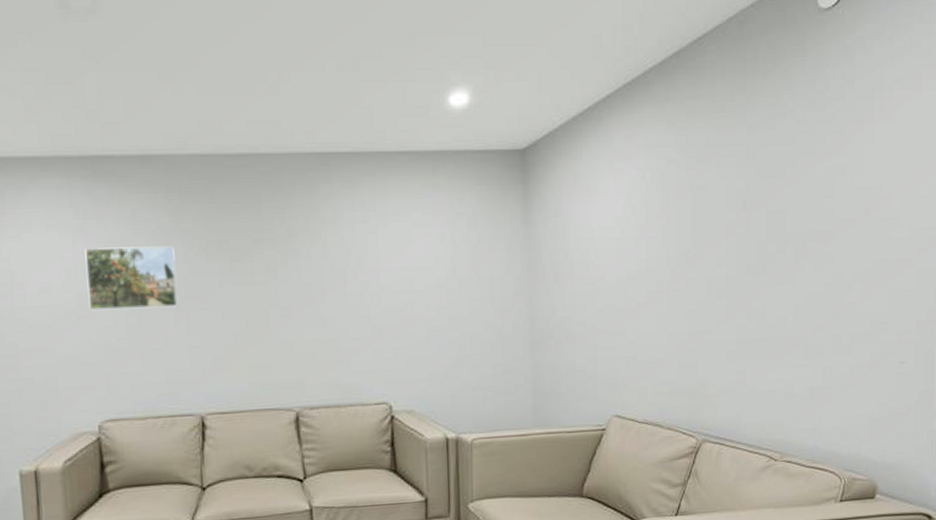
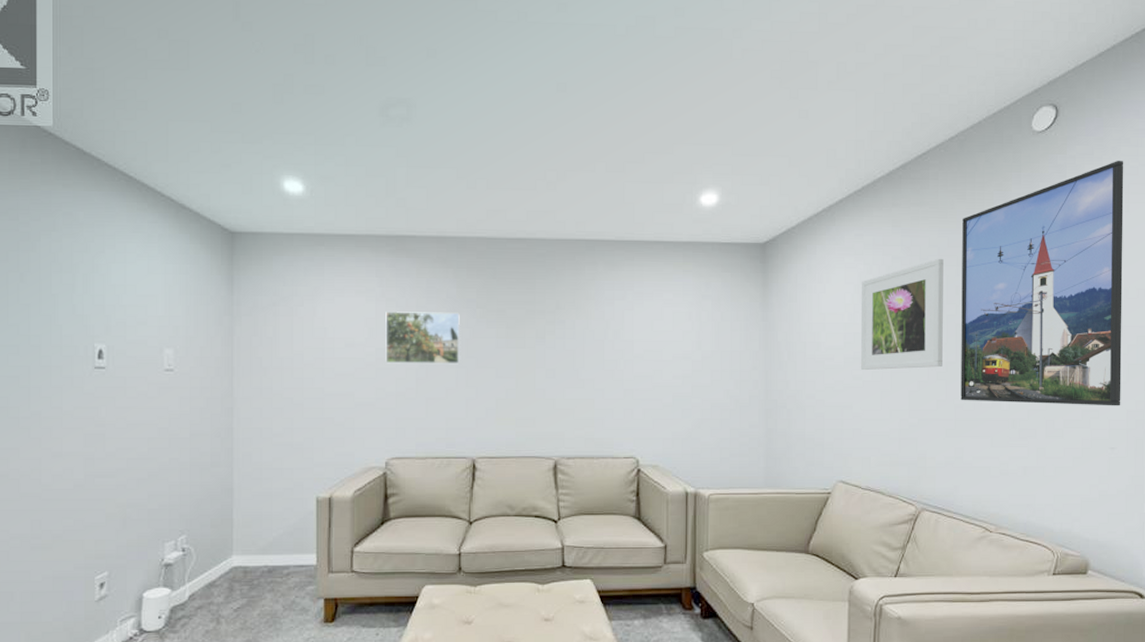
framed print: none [633,159,723,290] -> present [860,258,944,370]
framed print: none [743,41,917,320] -> present [960,161,1124,406]

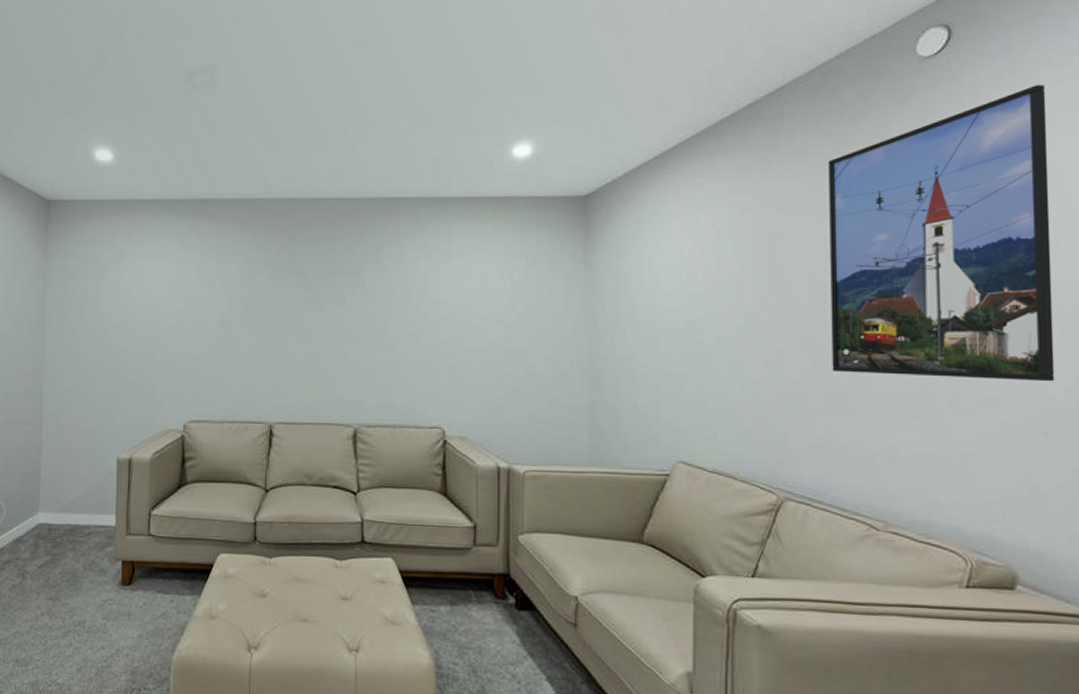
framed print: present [385,311,460,364] -> none [185,274,259,327]
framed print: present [860,258,944,370] -> none [702,207,807,335]

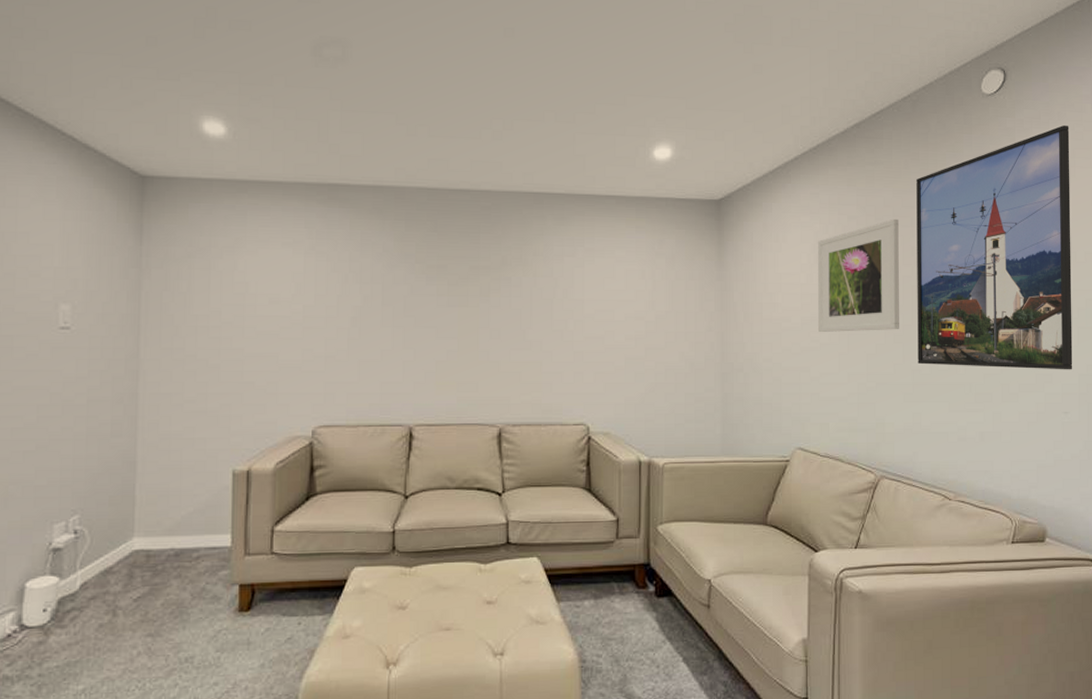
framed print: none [702,207,807,335] -> present [817,218,899,332]

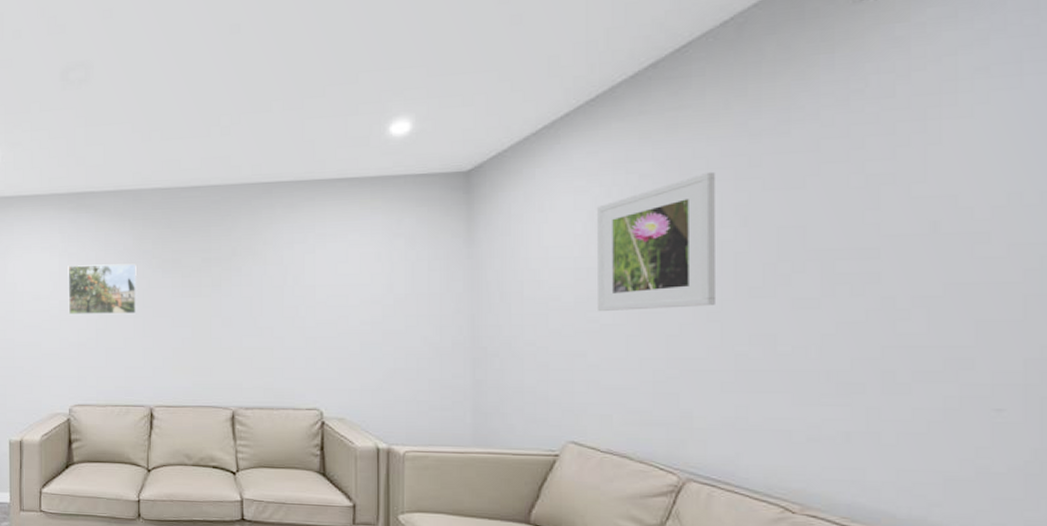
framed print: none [314,266,397,324] -> present [68,263,137,315]
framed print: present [916,125,1073,370] -> none [743,19,1013,353]

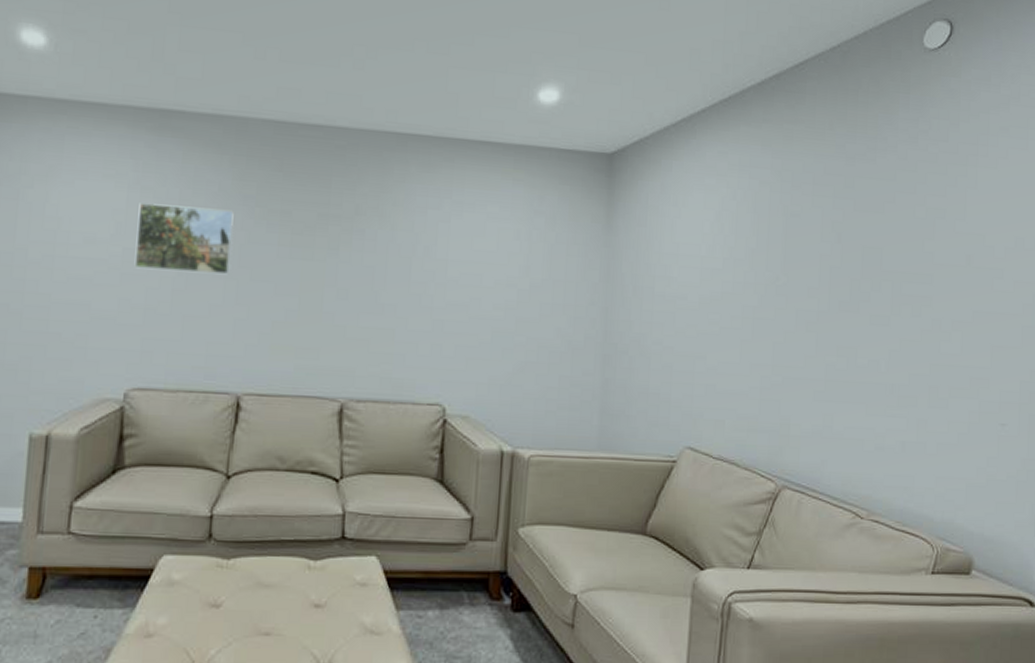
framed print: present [596,171,715,311] -> none [718,186,819,317]

